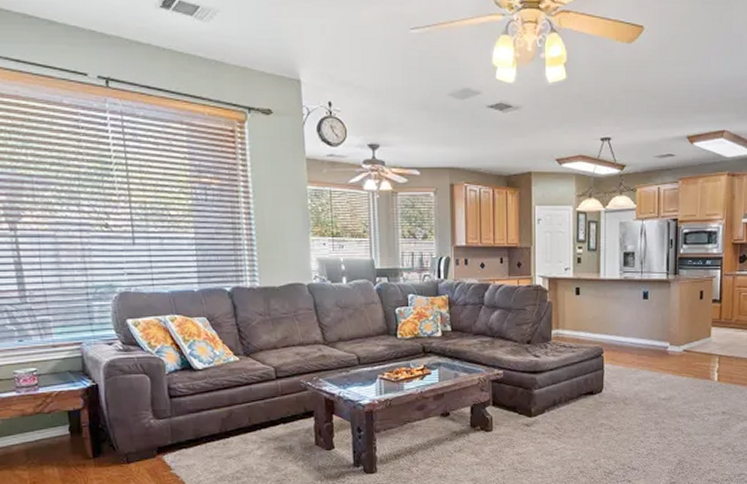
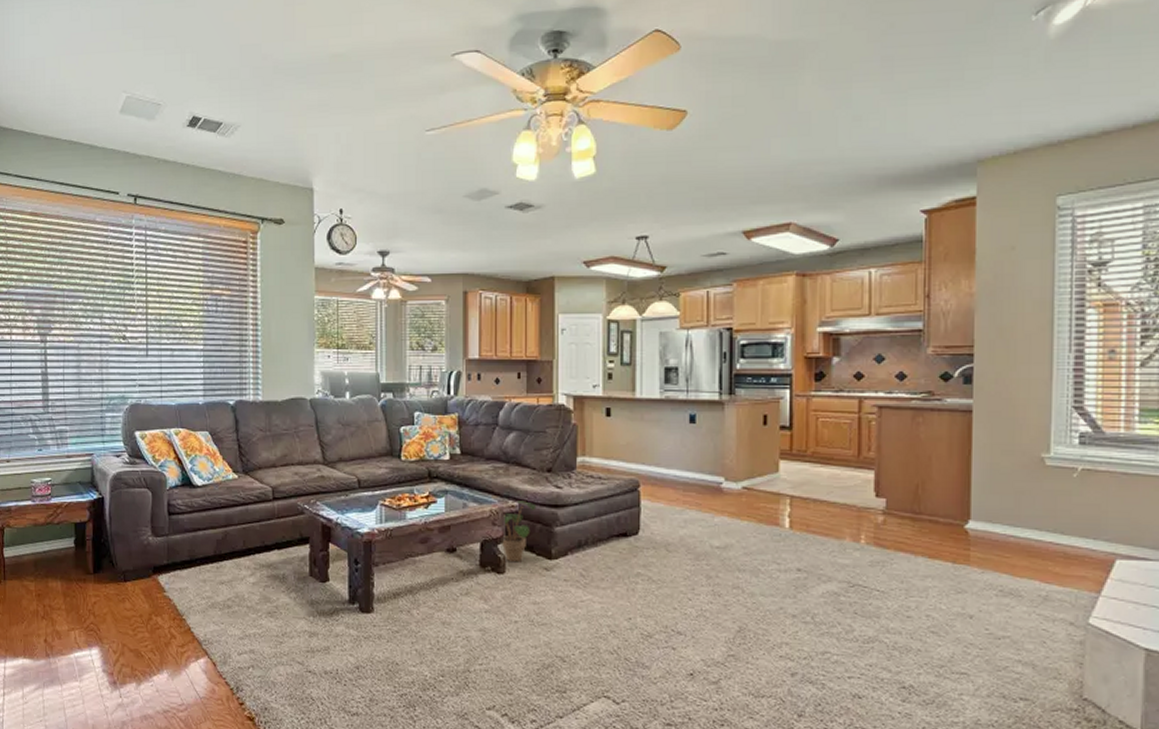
potted plant: none [489,369,518,422] -> present [502,501,537,563]

